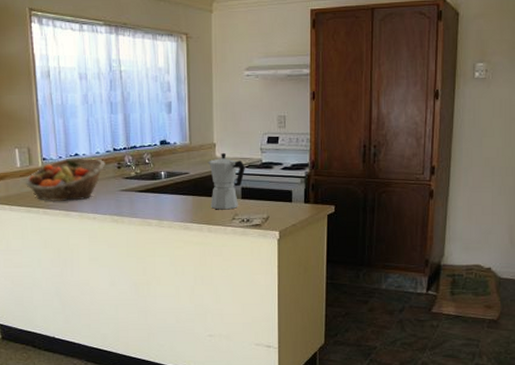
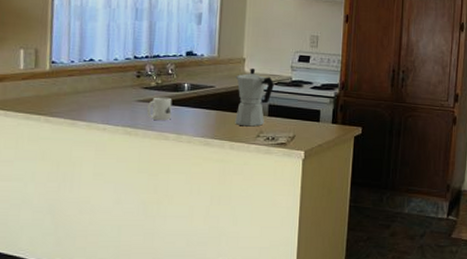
fruit basket: present [26,158,106,202] -> none [28,64,124,110]
mug: none [130,186,152,208] -> present [147,97,173,121]

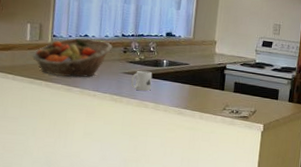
fruit basket: none [28,64,124,110] -> present [32,38,113,78]
moka pot: present [235,67,274,127] -> none [205,49,240,101]

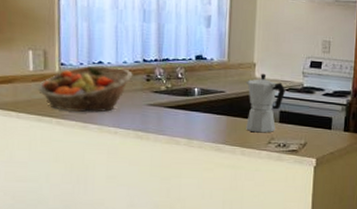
mug: present [131,70,153,91] -> none [158,101,183,126]
moka pot: none [205,49,240,101] -> present [246,73,285,133]

